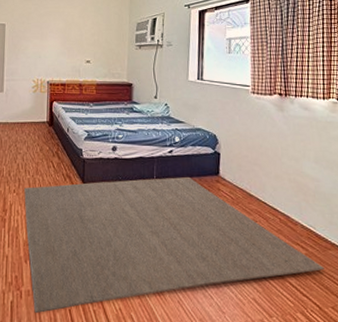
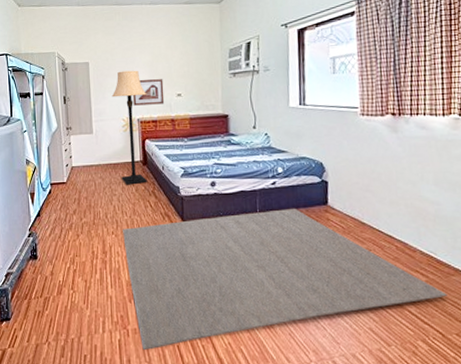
lamp: none [24,35,58,145] -> present [112,70,147,185]
picture frame: none [44,44,74,69] -> present [133,79,165,106]

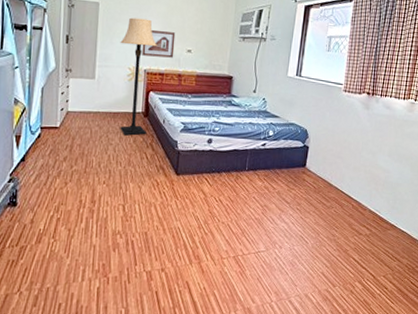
rug: present [123,208,447,351] -> none [114,168,383,297]

